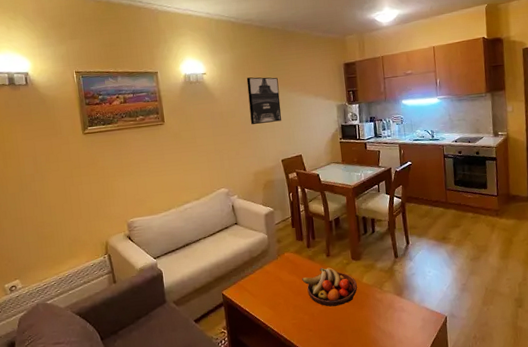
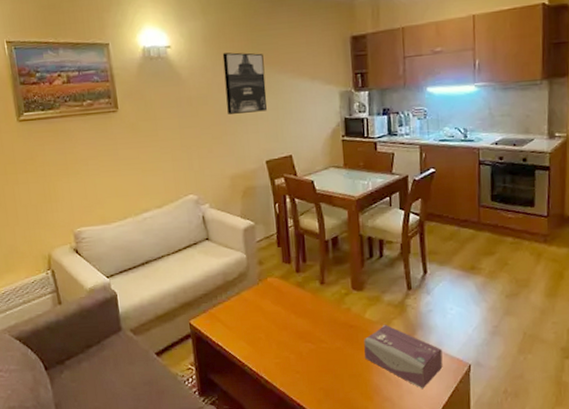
fruit bowl: present [302,267,357,307] -> none [288,297,358,346]
tissue box: none [362,286,425,339] -> present [364,324,443,390]

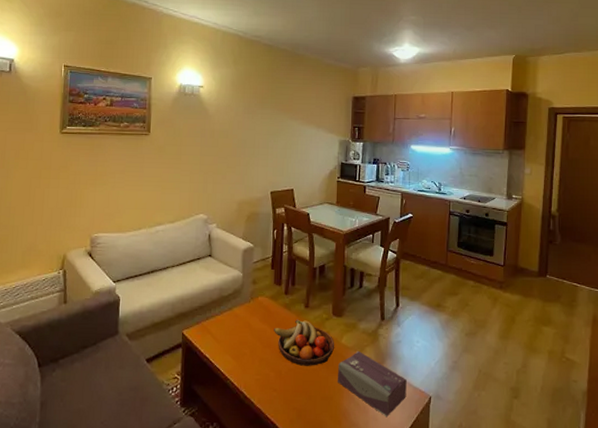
wall art: present [222,52,267,114] -> none [244,97,279,149]
fruit bowl: none [288,297,358,346] -> present [274,319,334,366]

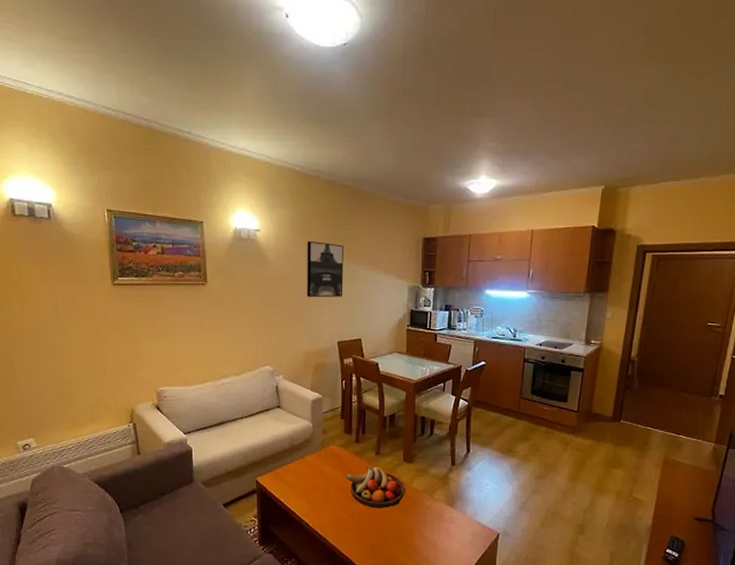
wall art: none [244,97,279,149] -> present [307,241,343,297]
tissue box: present [338,350,407,418] -> none [409,493,476,552]

